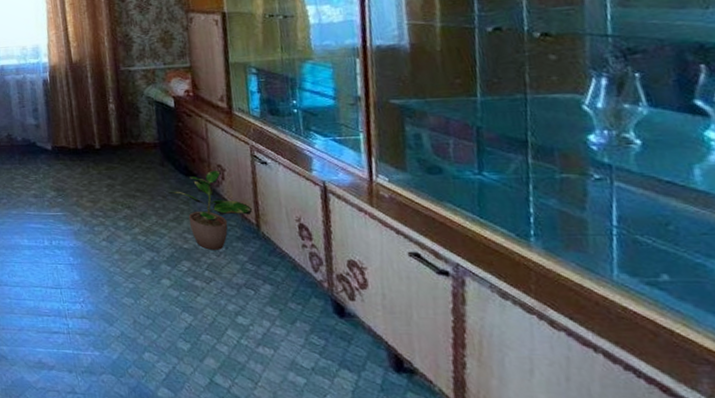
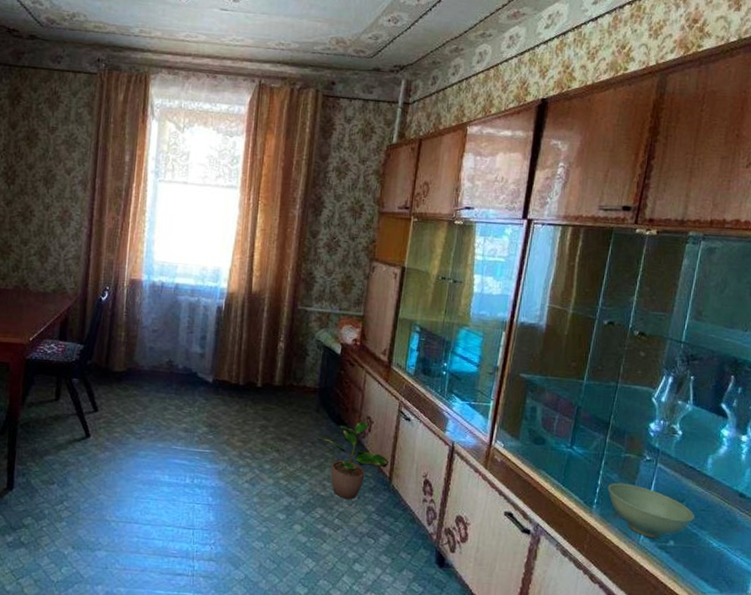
bowl: none [546,208,695,274] -> present [608,482,695,539]

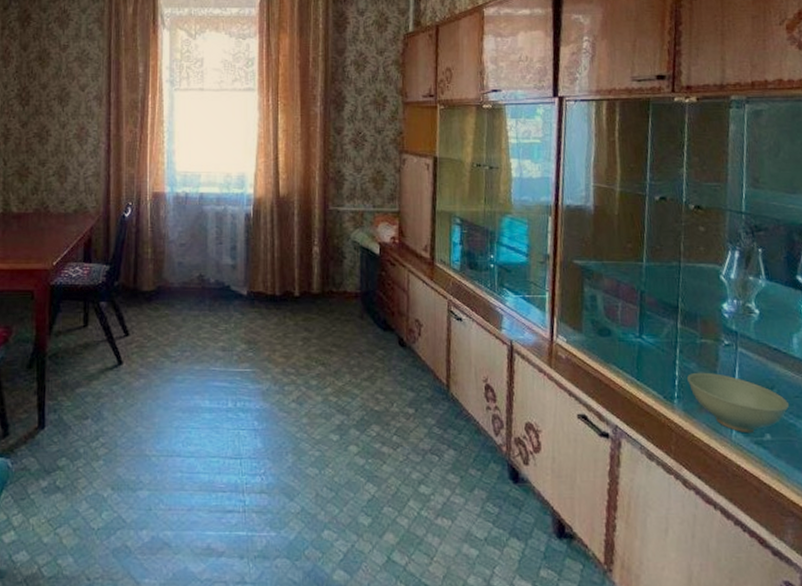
potted plant: present [315,422,388,499] -> none [362,326,444,412]

